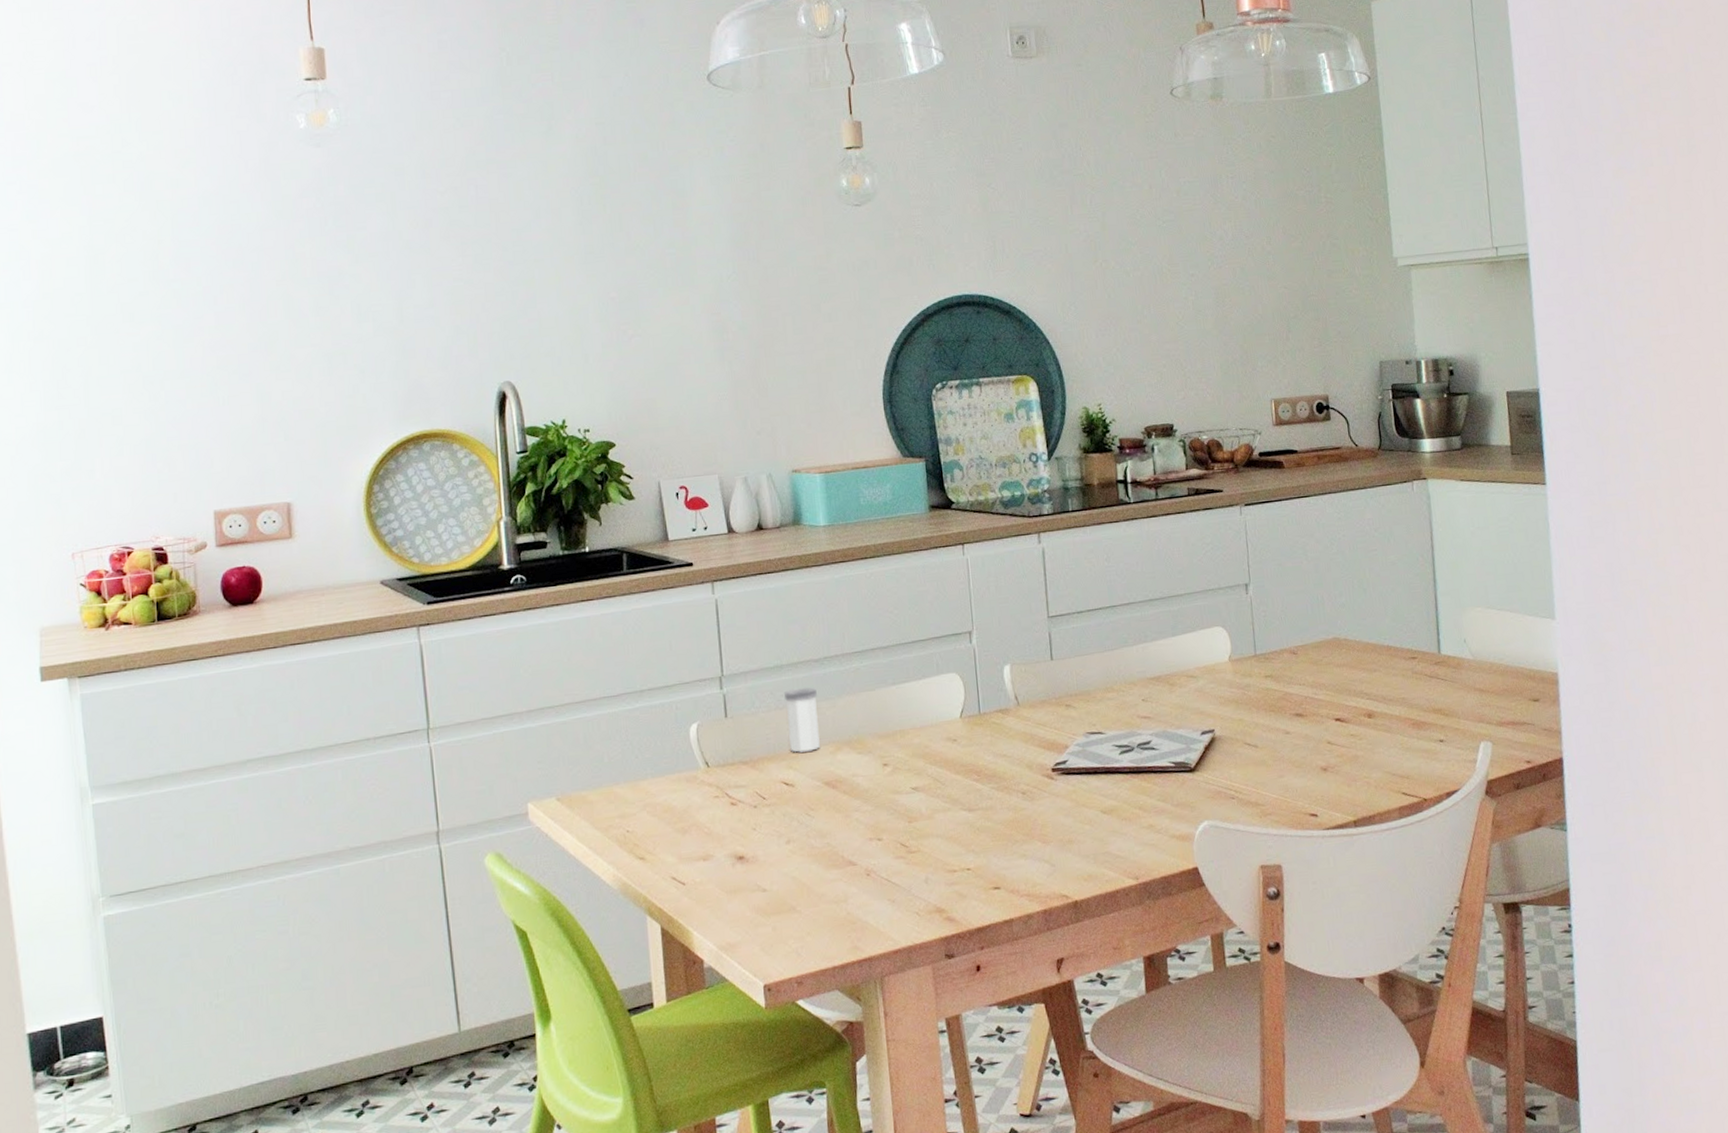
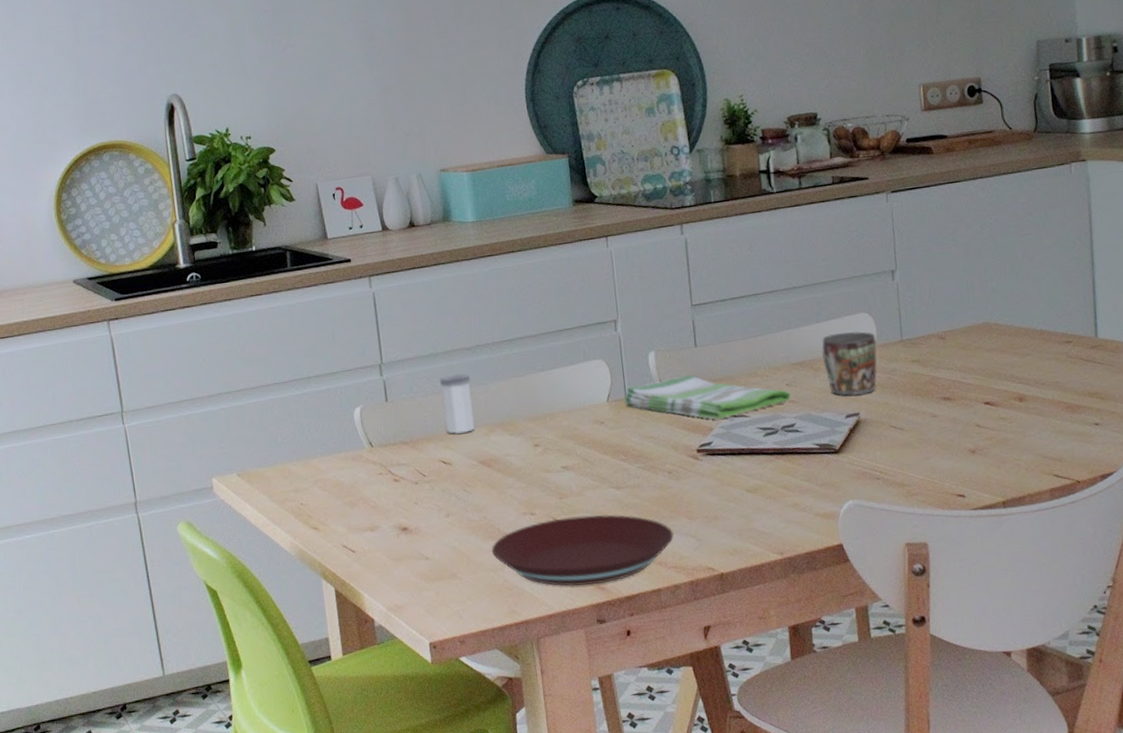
plate: none [834,839,1027,919] -> present [491,514,674,587]
dish towel: none [977,688,1147,737] -> present [623,374,791,420]
mug: none [1177,645,1232,712] -> present [822,331,877,396]

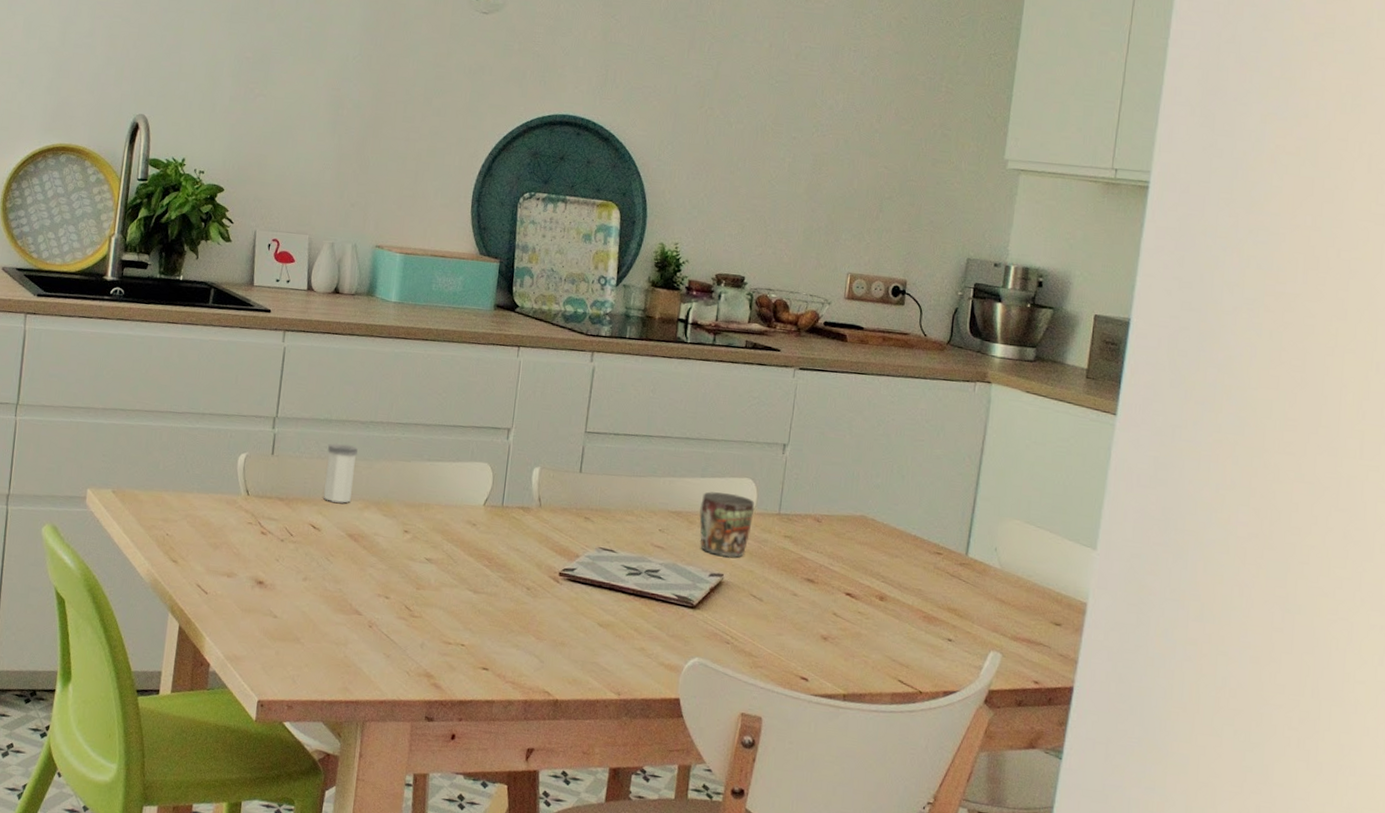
plate: present [491,514,674,587] -> none [339,606,519,683]
dish towel: present [623,374,791,420] -> none [499,495,661,549]

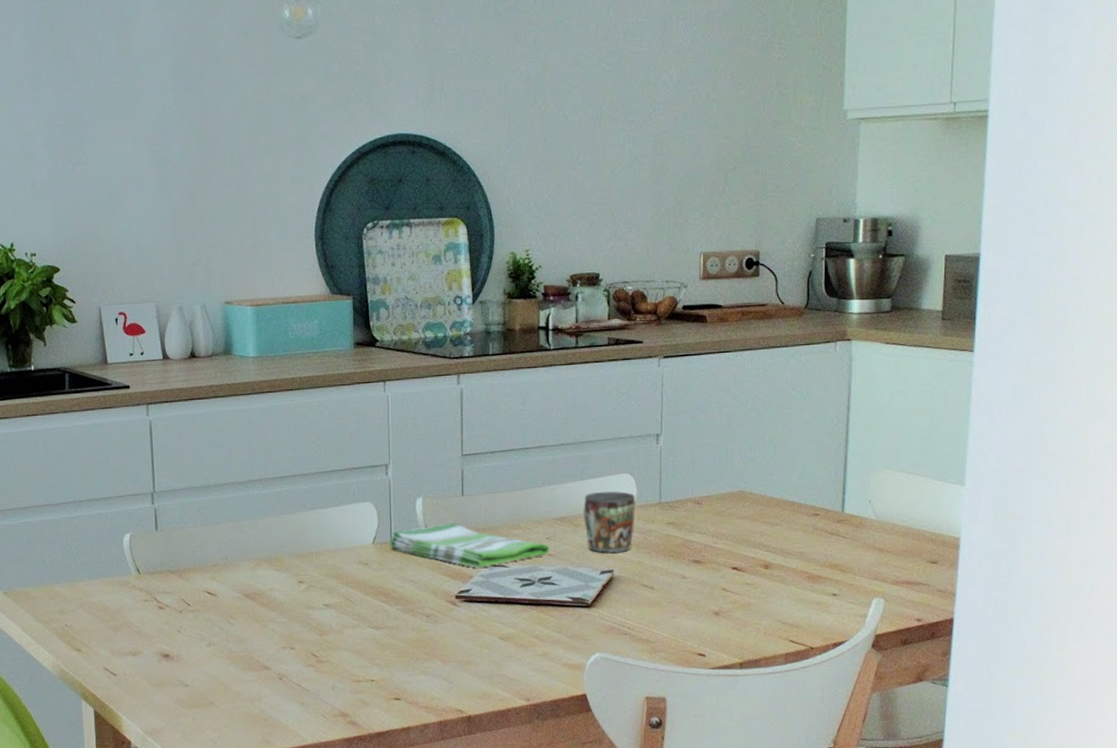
salt shaker: present [324,443,358,503] -> none [211,506,241,566]
dish towel: none [499,495,661,549] -> present [389,522,550,568]

